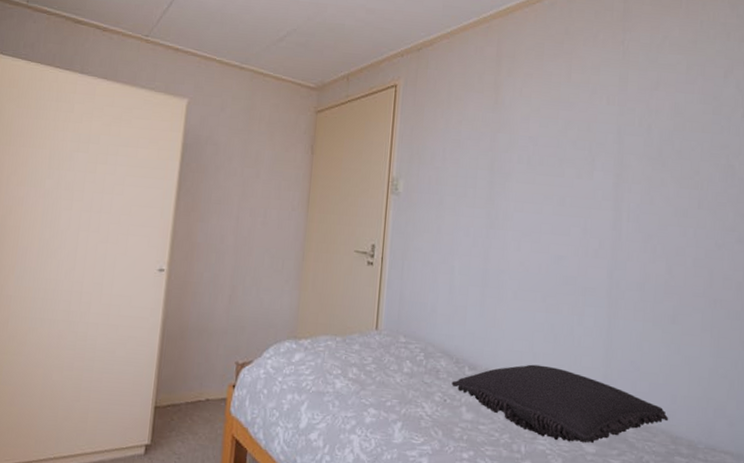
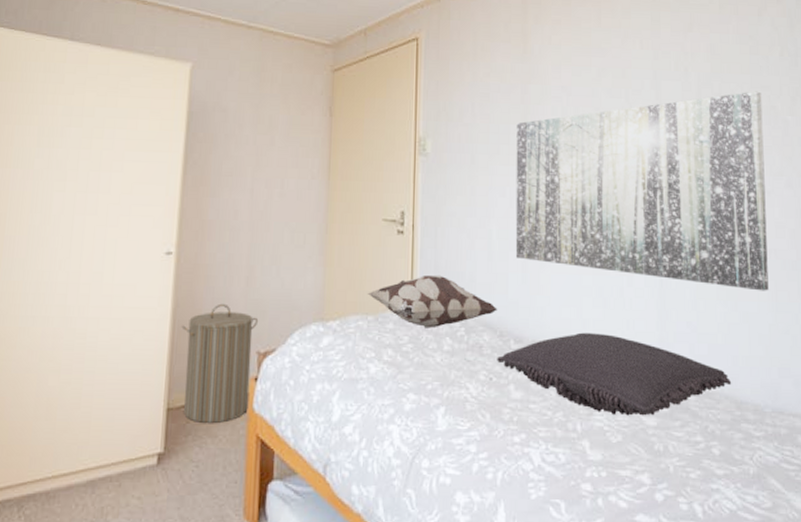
laundry hamper: none [169,317,239,423] -> present [181,303,259,424]
decorative pillow: none [337,303,455,352] -> present [367,274,497,329]
wall art: none [475,149,721,338] -> present [515,91,769,291]

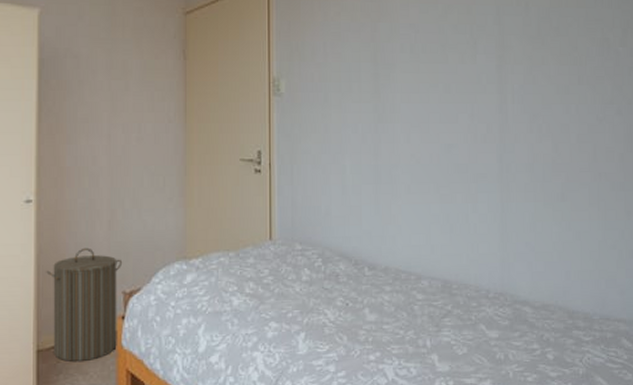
decorative pillow: present [367,274,497,329] -> none [228,210,352,261]
pillow: present [497,332,732,416] -> none [352,257,565,331]
wall art: present [515,91,769,291] -> none [367,24,599,211]

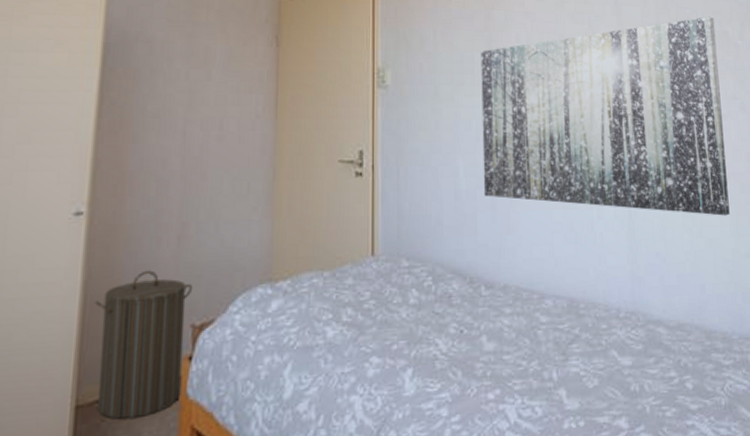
wall art: none [367,24,599,211] -> present [481,16,730,216]

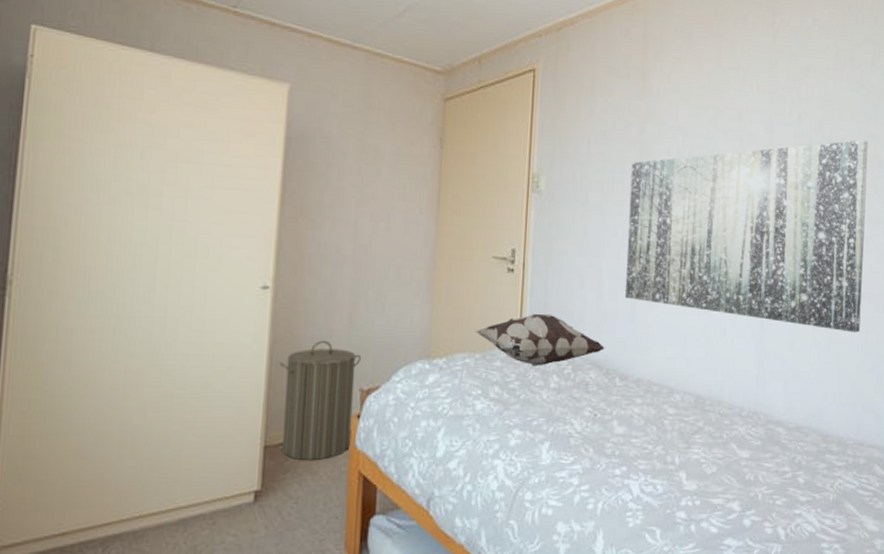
decorative pillow: none [322,219,466,281] -> present [475,313,605,366]

